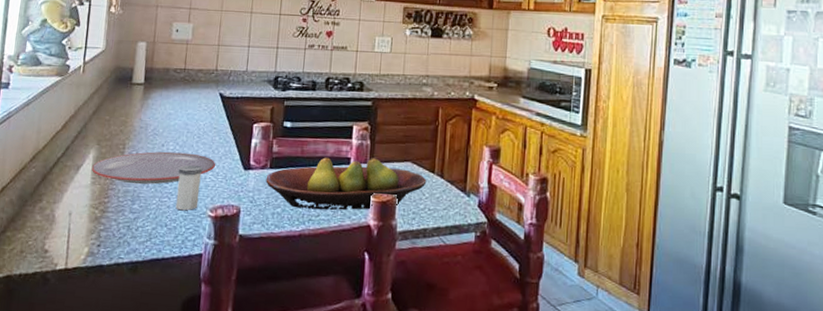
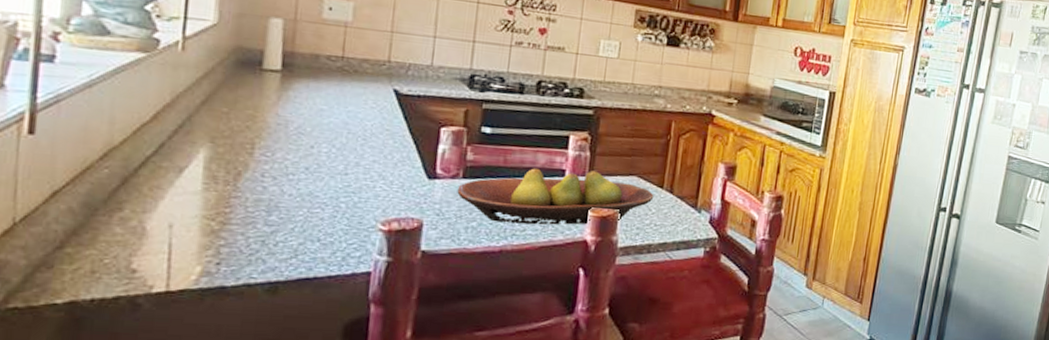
plate: present [91,151,215,185] -> none [202,154,388,193]
salt shaker: present [175,164,203,211] -> none [332,171,371,224]

